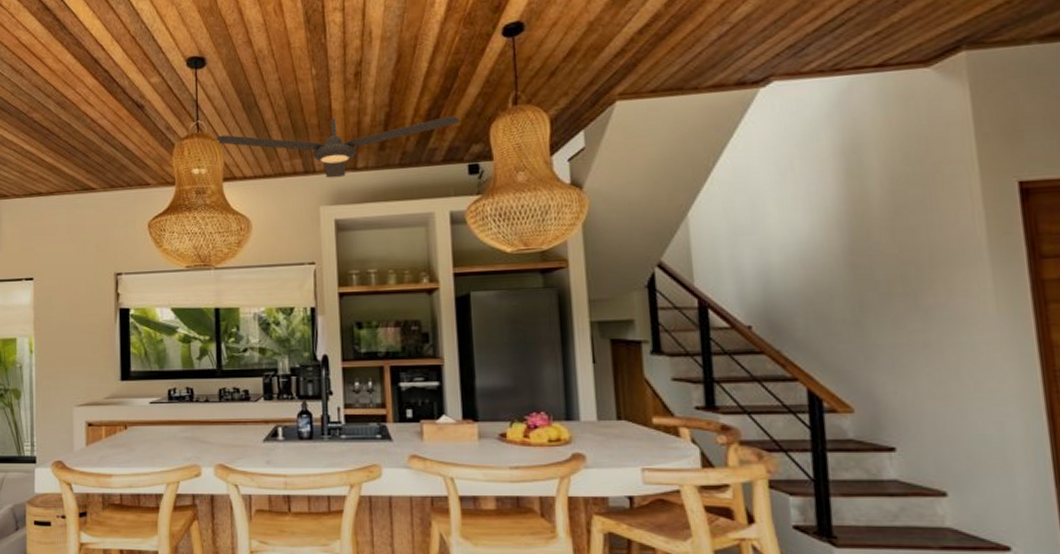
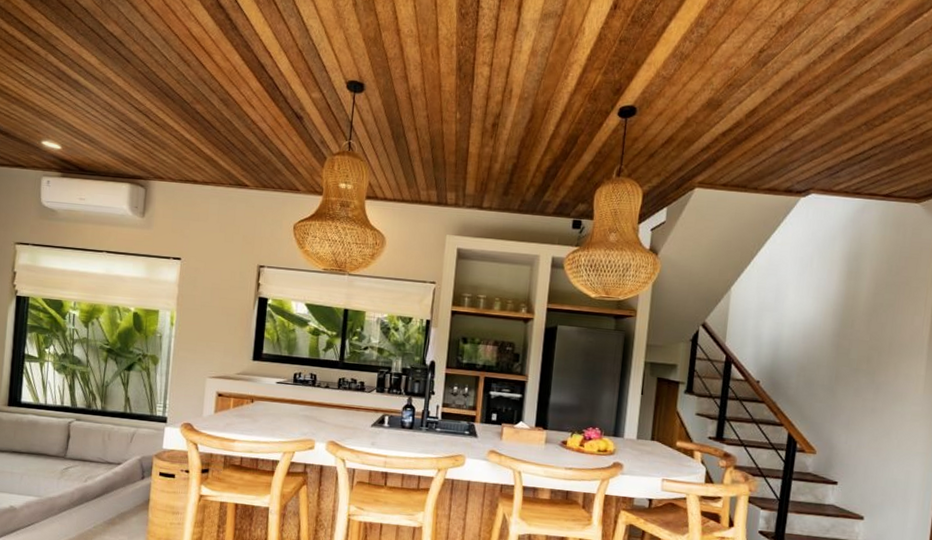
ceiling fan: present [214,116,460,179] -> none [363,157,573,213]

